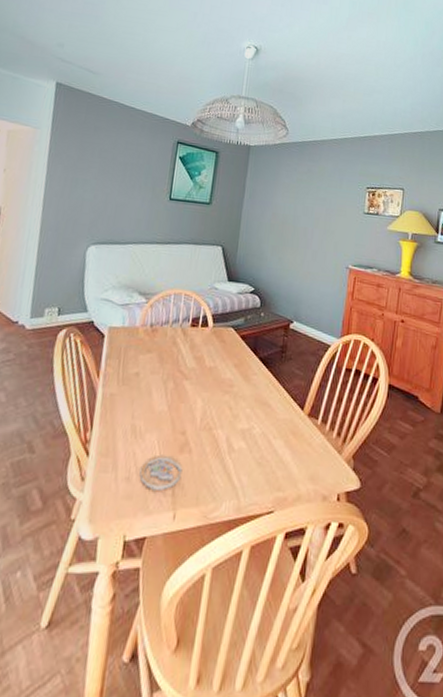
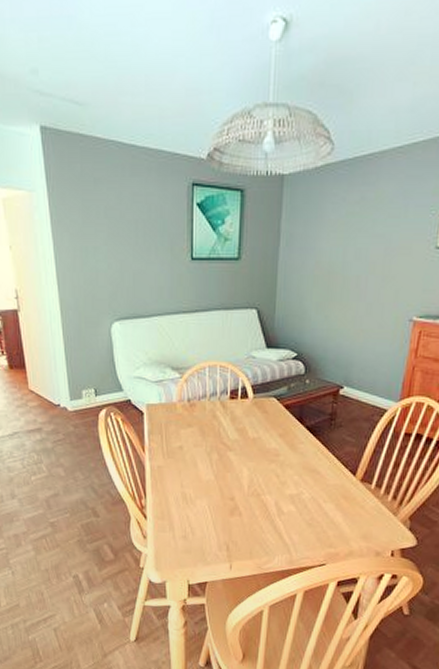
coaster: present [139,454,183,491] -> none [195,517,234,546]

